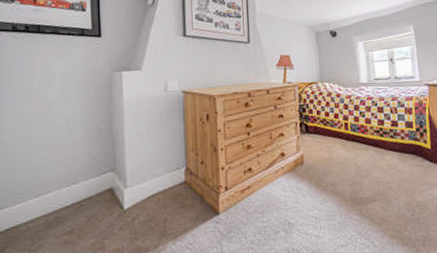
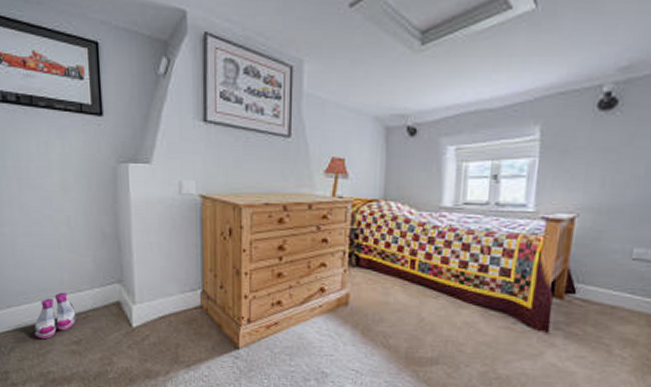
boots: none [27,186,70,235] -> present [34,292,76,339]

